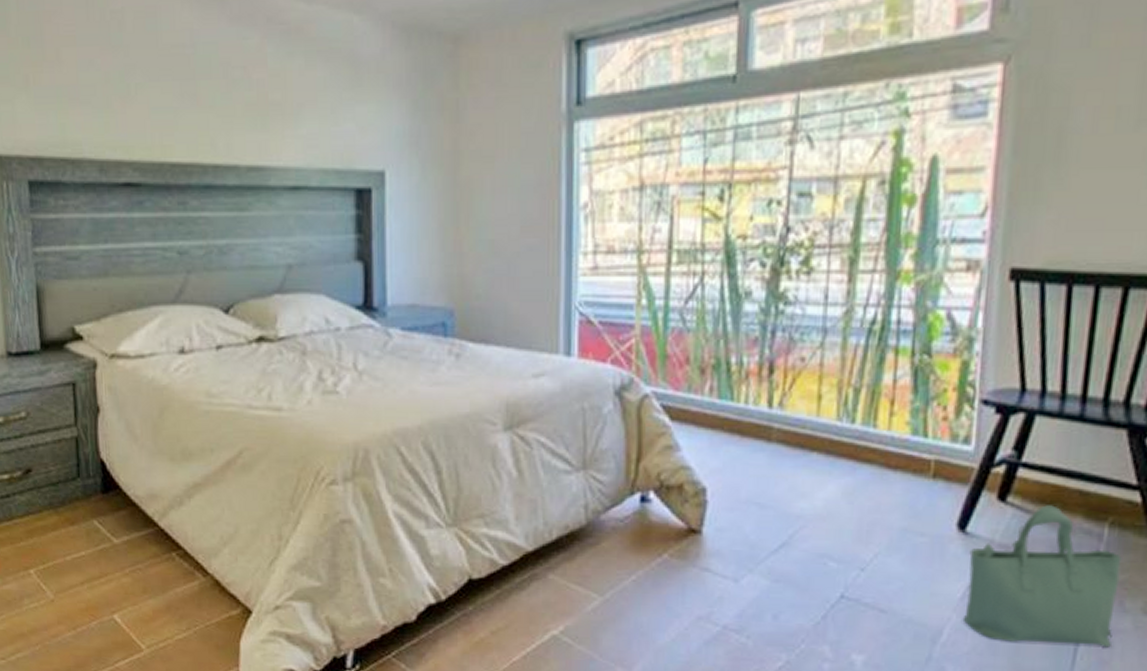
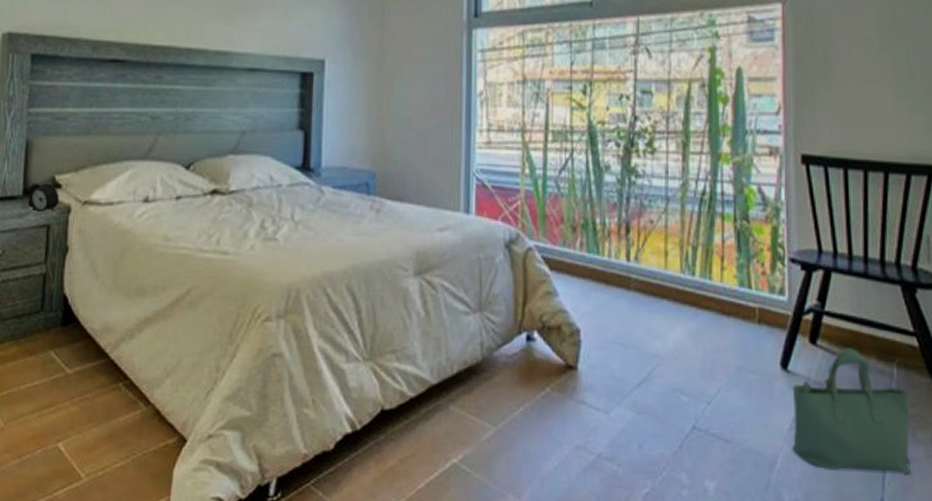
alarm clock: none [46,335,82,369] -> present [27,183,59,213]

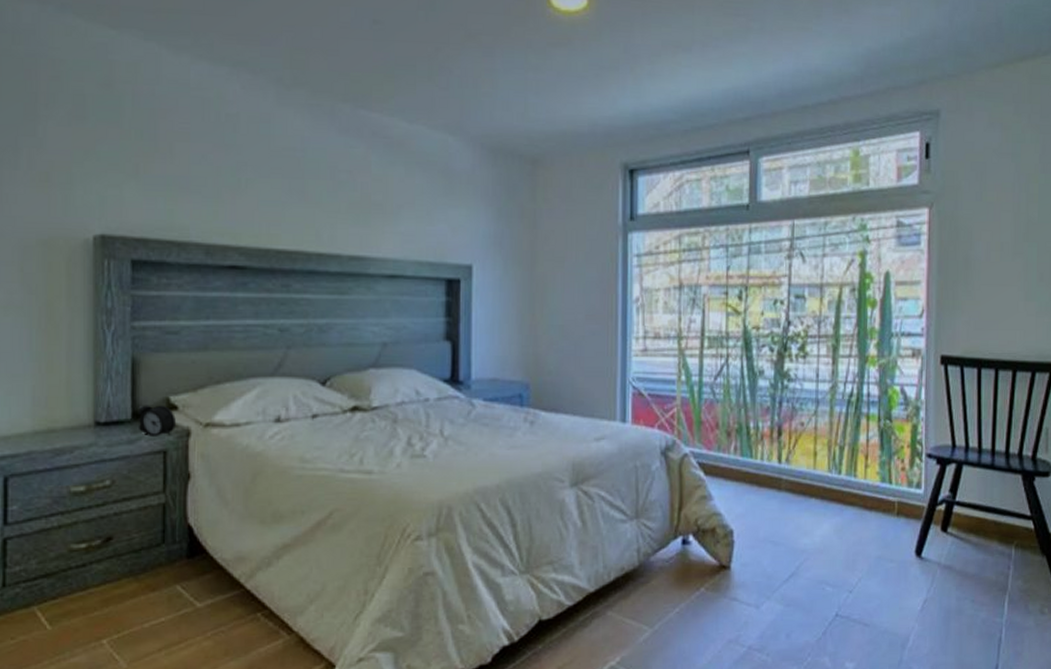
handbag: present [792,348,911,475] -> none [922,533,1024,643]

